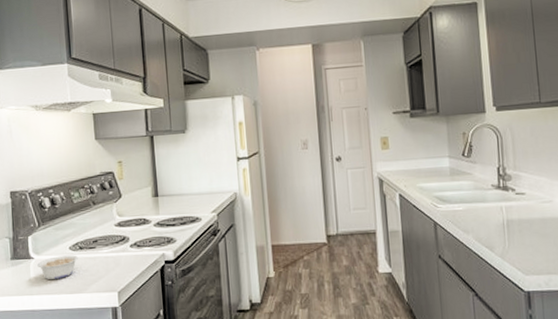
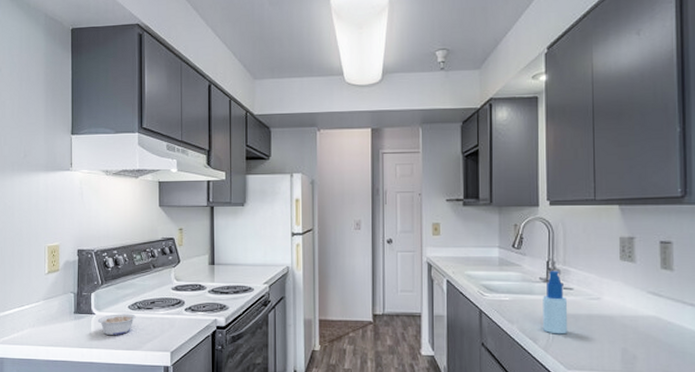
spray bottle: none [496,176,522,241] -> present [543,271,567,335]

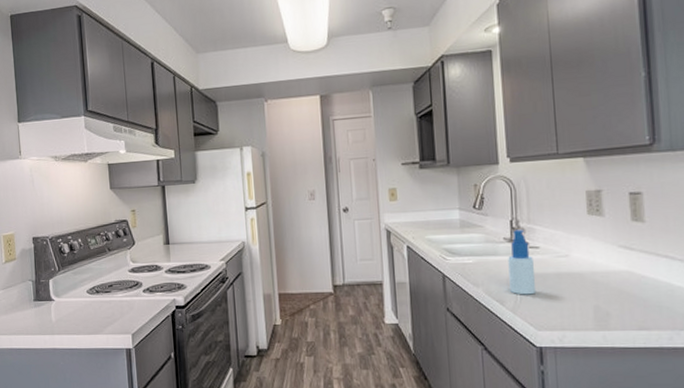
legume: present [98,313,137,336] -> none [57,298,96,321]

